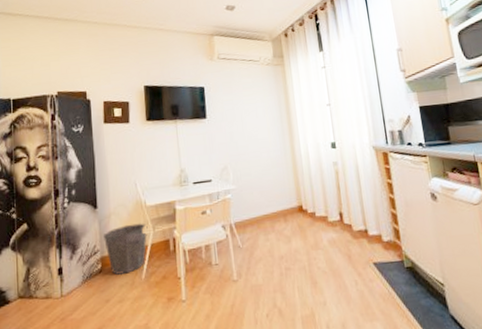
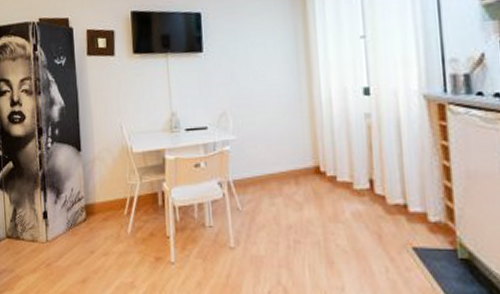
waste bin: present [104,223,148,275] -> none [88,171,134,225]

